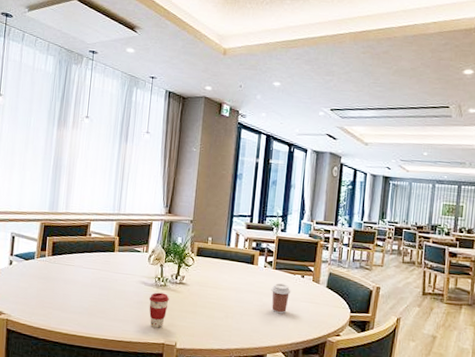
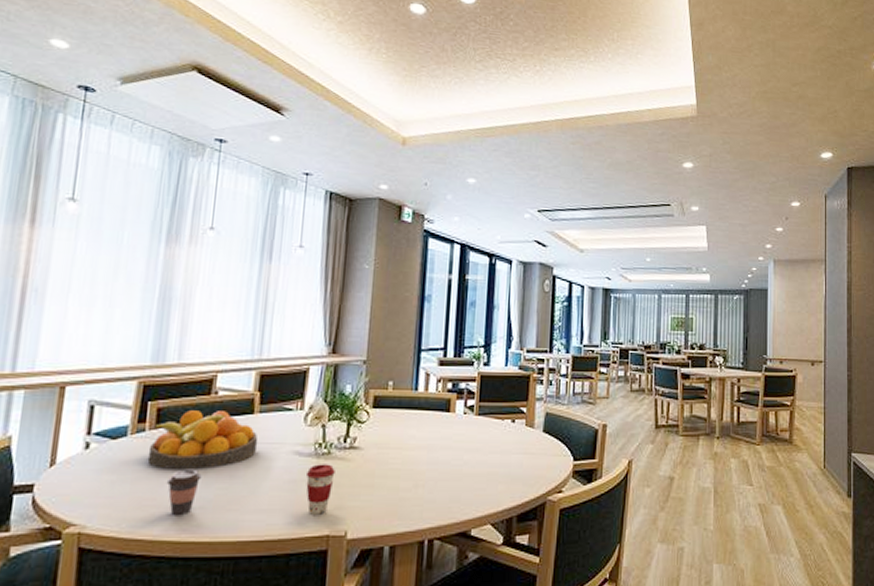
fruit bowl: none [47,245,117,287] -> present [147,410,258,469]
coffee cup: none [58,285,81,317] -> present [166,469,202,516]
coffee cup: present [271,283,291,314] -> none [474,433,499,473]

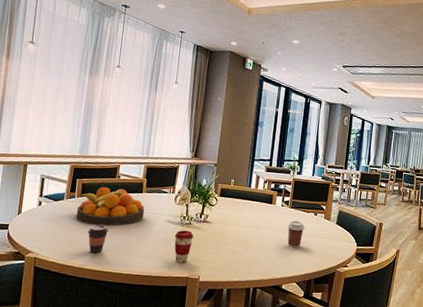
coffee cup: none [474,433,499,473] -> present [287,220,305,248]

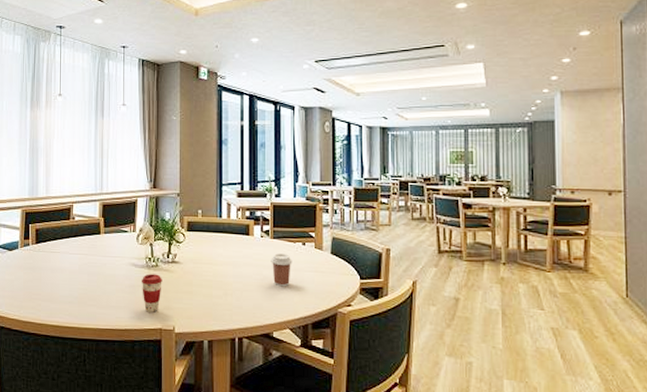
fruit bowl: present [76,187,145,226] -> none [32,231,105,274]
coffee cup: present [87,224,109,254] -> none [46,273,69,307]

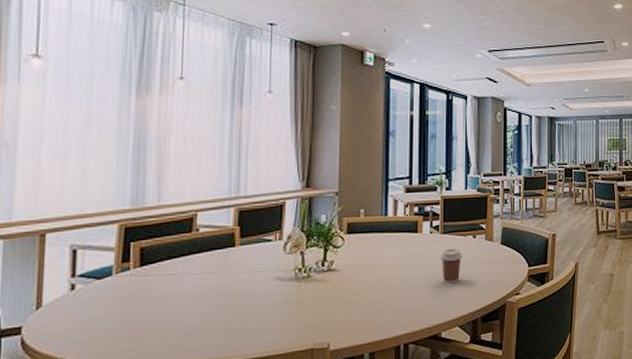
coffee cup: present [141,274,162,313] -> none [288,286,315,332]

